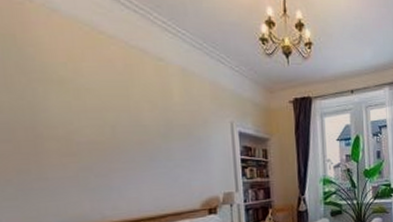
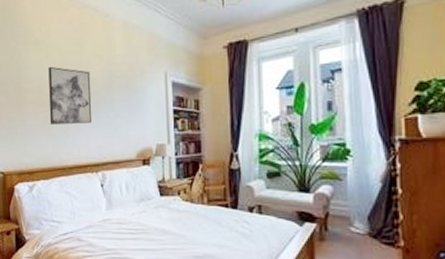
wall art: none [80,110,144,177] -> present [48,66,92,124]

